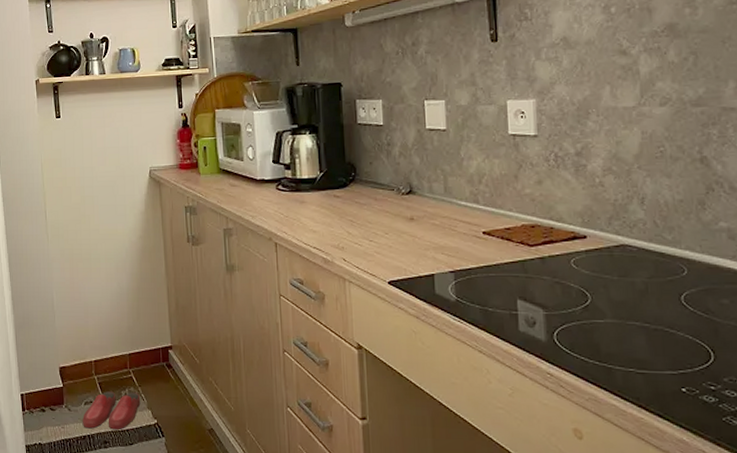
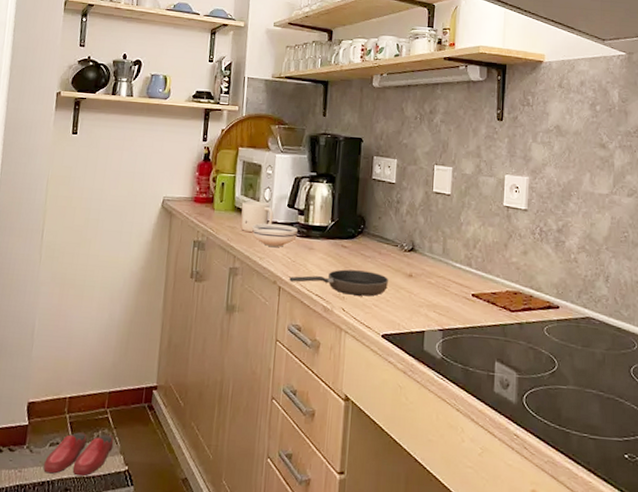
mug: none [226,161,260,193] -> present [240,201,274,233]
bowl: none [239,181,287,204] -> present [251,223,299,247]
frying pan: none [284,219,389,244] -> present [289,269,389,296]

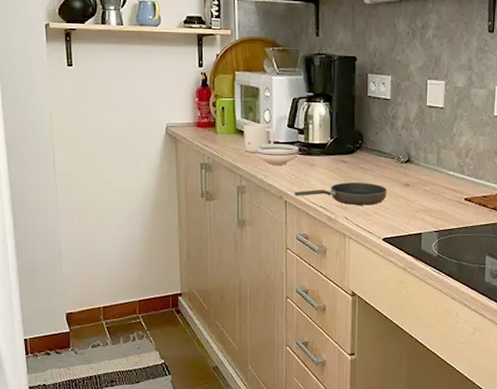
slippers: present [43,432,114,477] -> none [89,335,149,370]

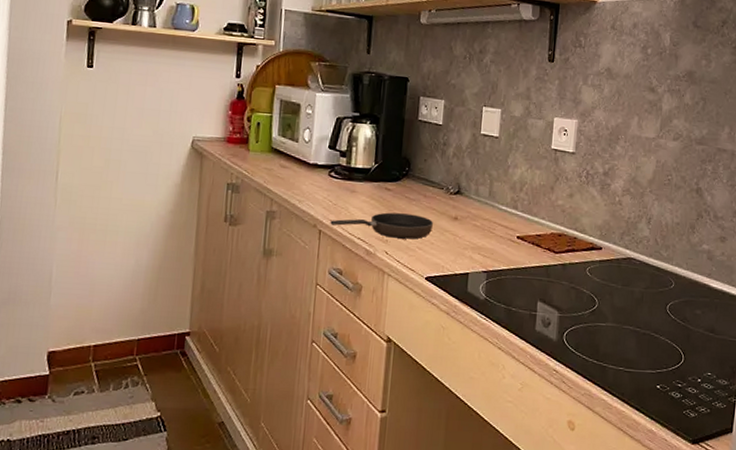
mug: present [243,123,275,153] -> none [278,142,314,175]
bowl: present [254,143,300,165] -> none [289,165,340,190]

